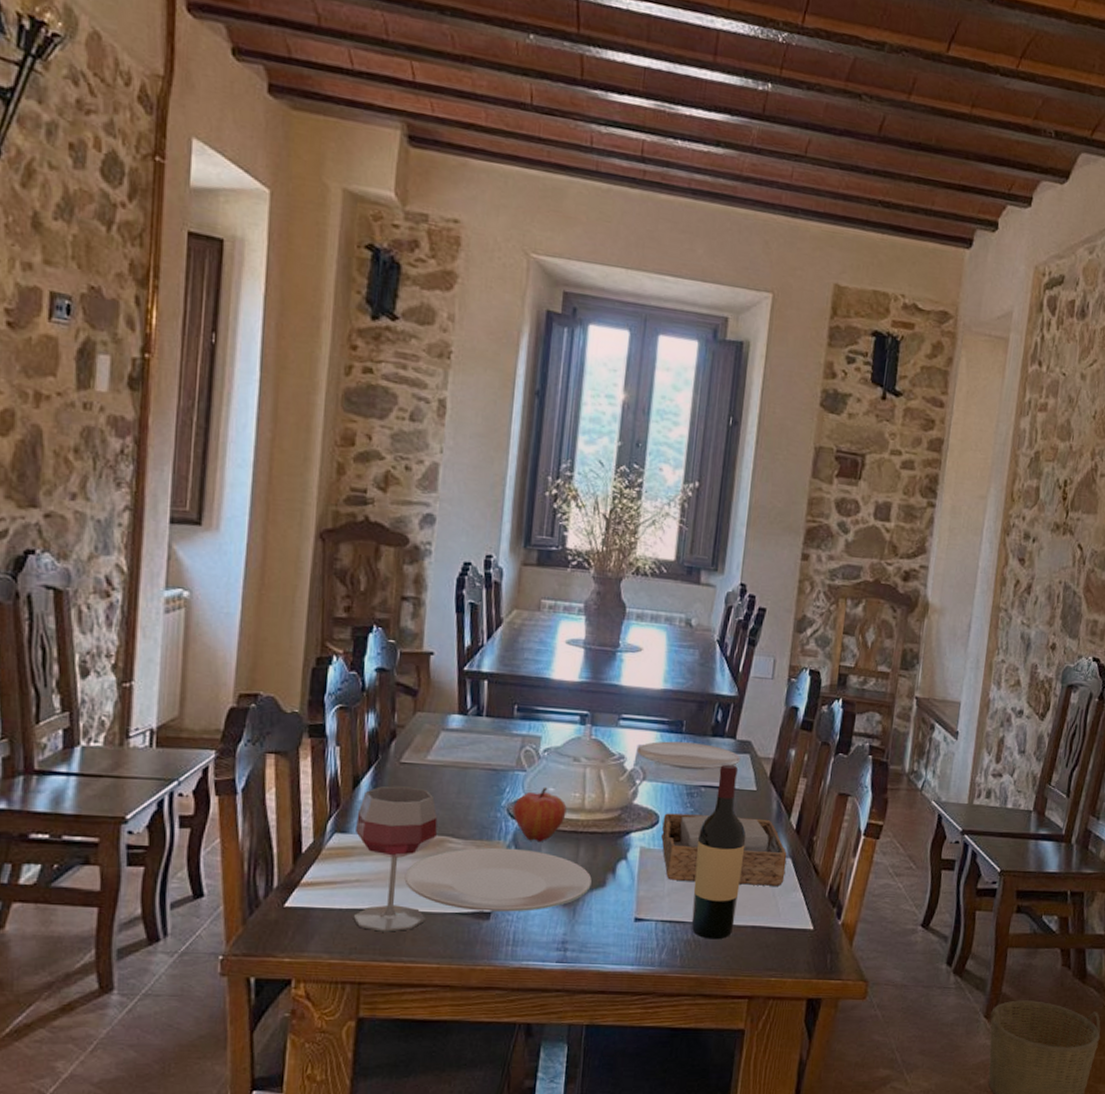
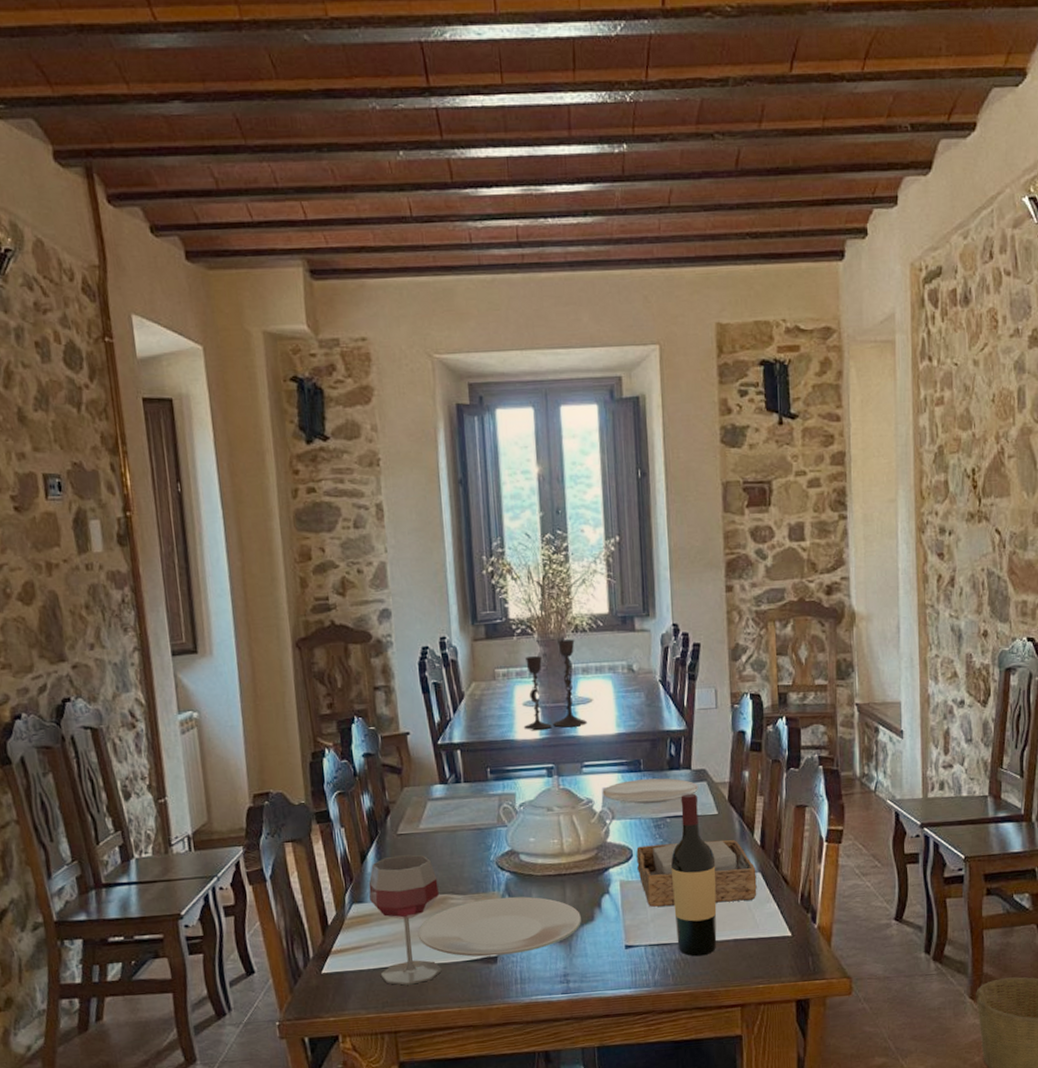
fruit: present [512,787,567,843] -> none [501,838,549,889]
candlestick: none [562,580,634,676] -> present [523,639,588,730]

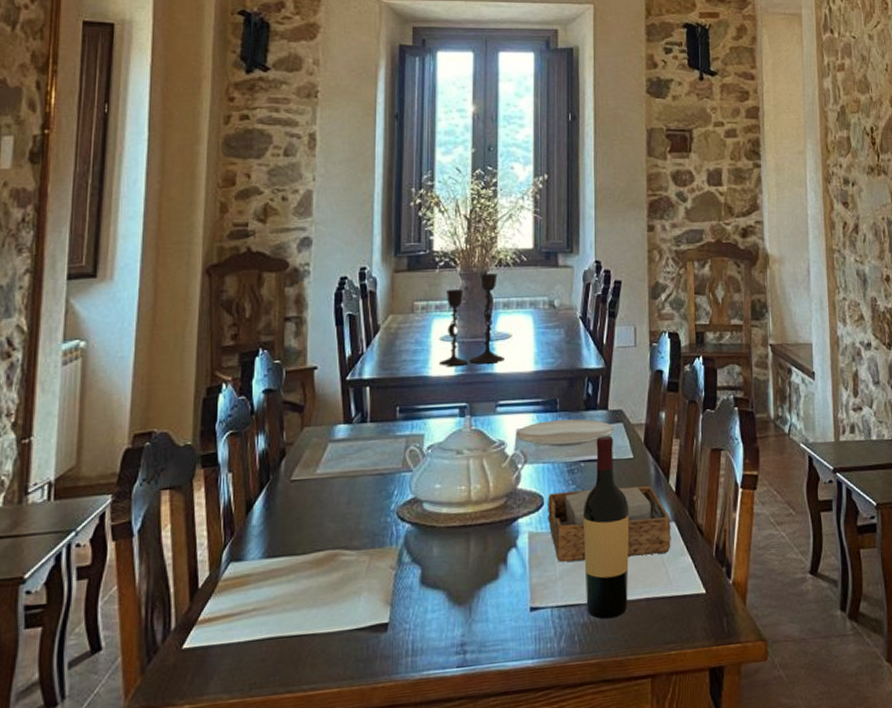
wineglass: present [368,854,442,986] -> none [249,503,330,662]
plate: present [417,896,581,957] -> none [301,551,484,624]

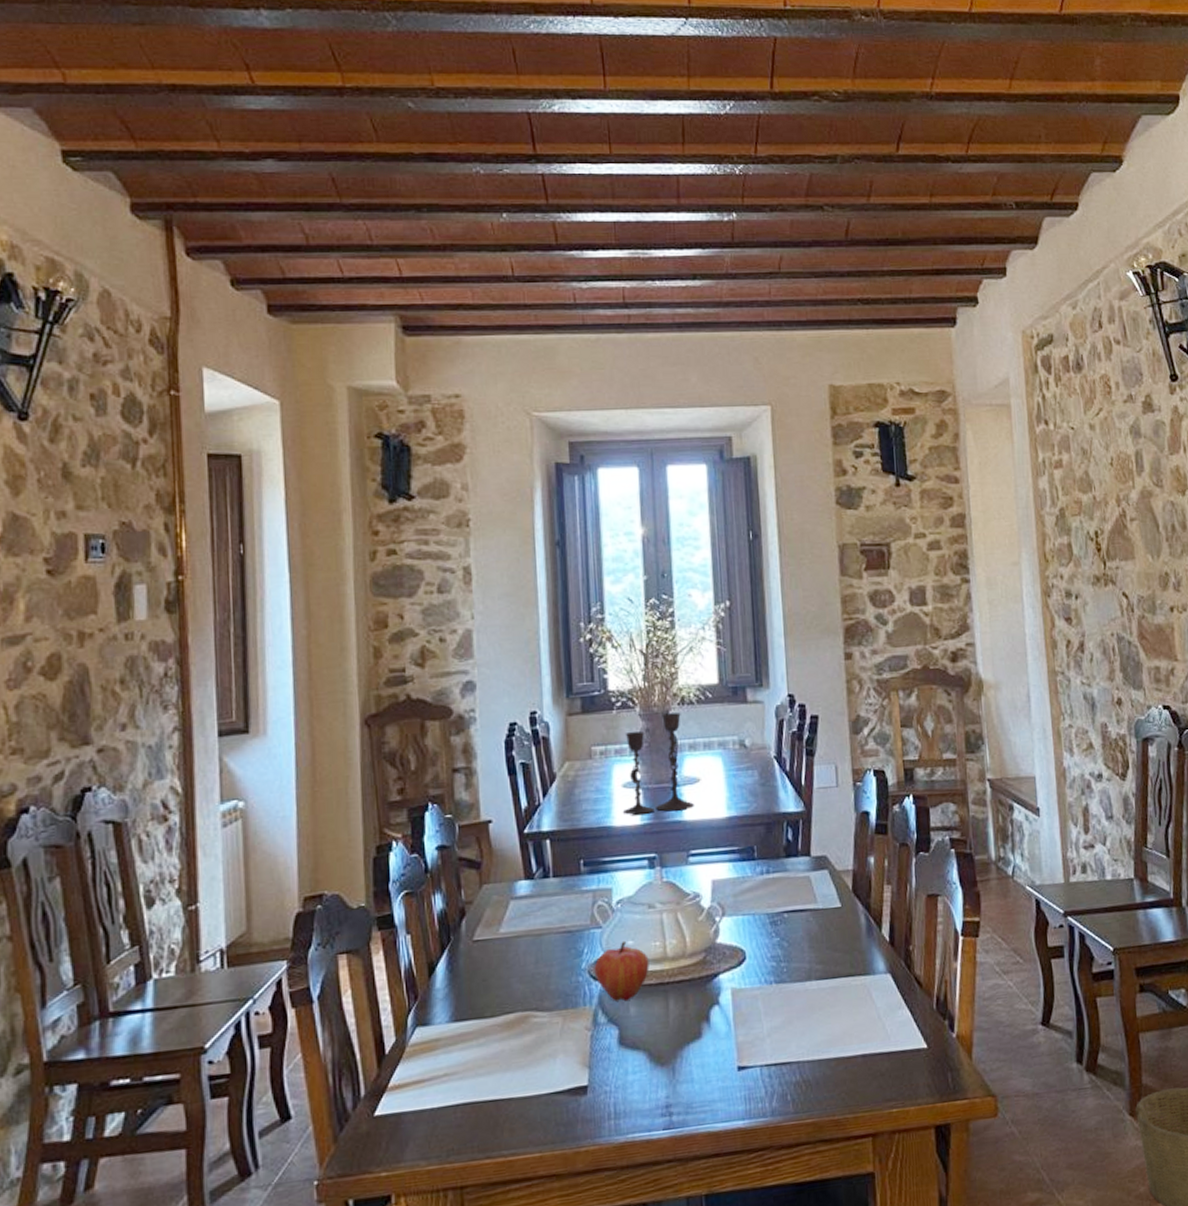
fruit: none [402,484,454,542] -> present [594,940,650,1002]
plate: present [515,418,615,447] -> none [711,866,820,897]
napkin holder: present [548,485,671,562] -> none [750,936,887,1019]
wine bottle: present [584,435,630,620] -> none [789,883,843,1078]

